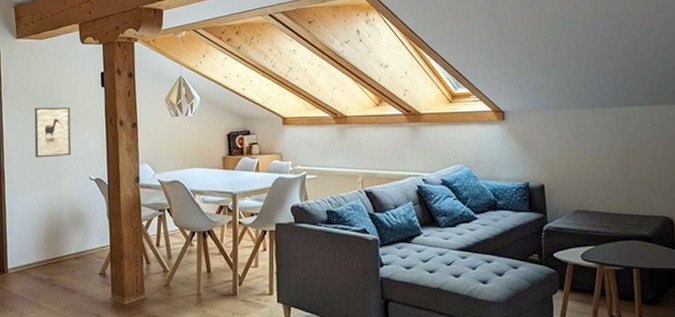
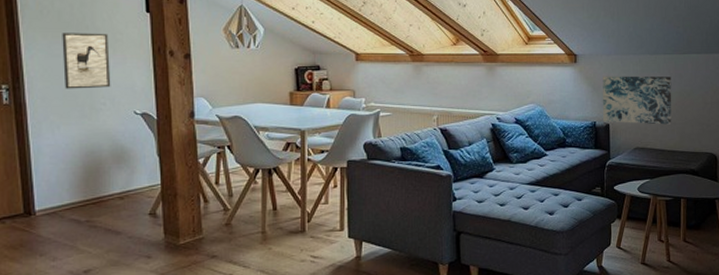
wall art: none [534,132,616,185] -> present [603,76,672,125]

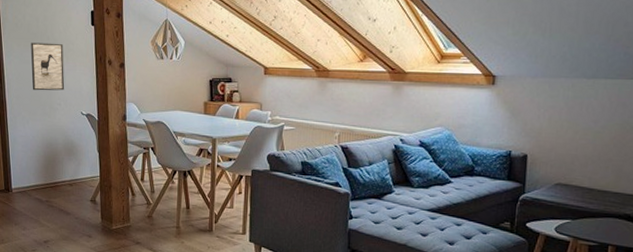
wall art: present [603,76,672,125] -> none [521,101,612,161]

